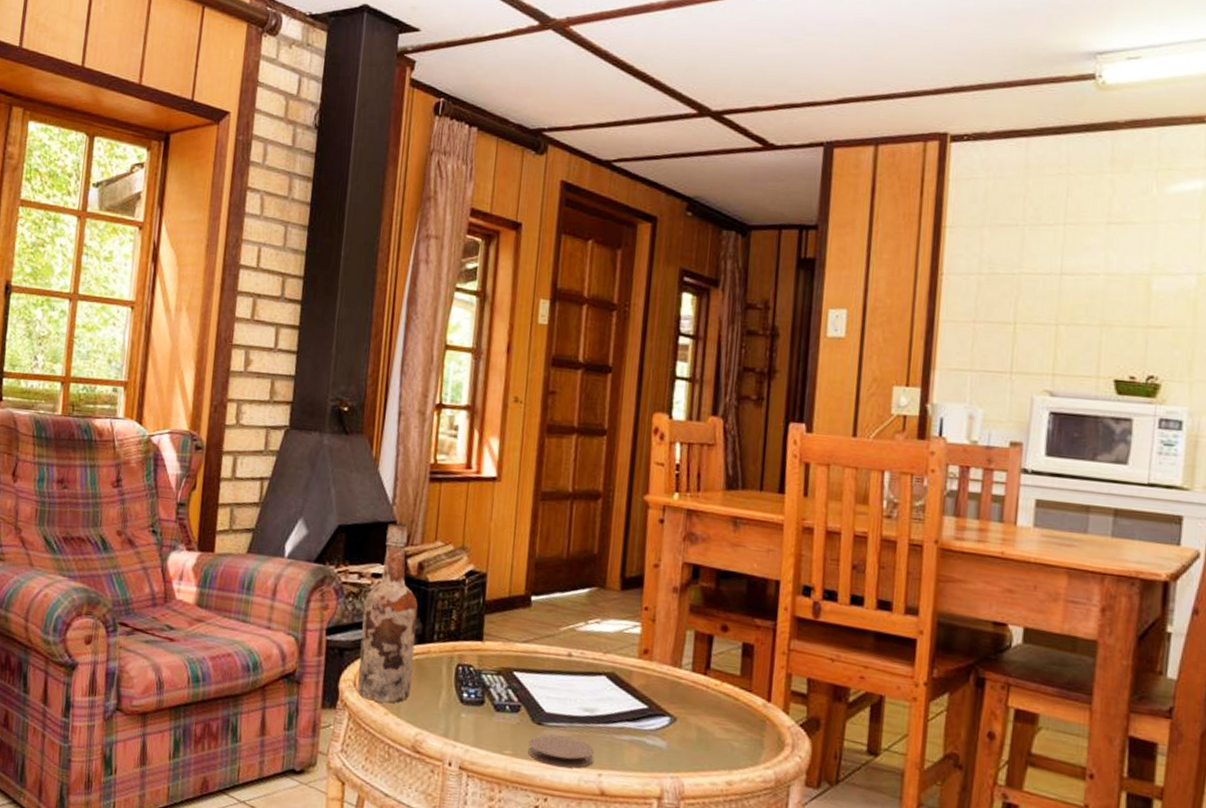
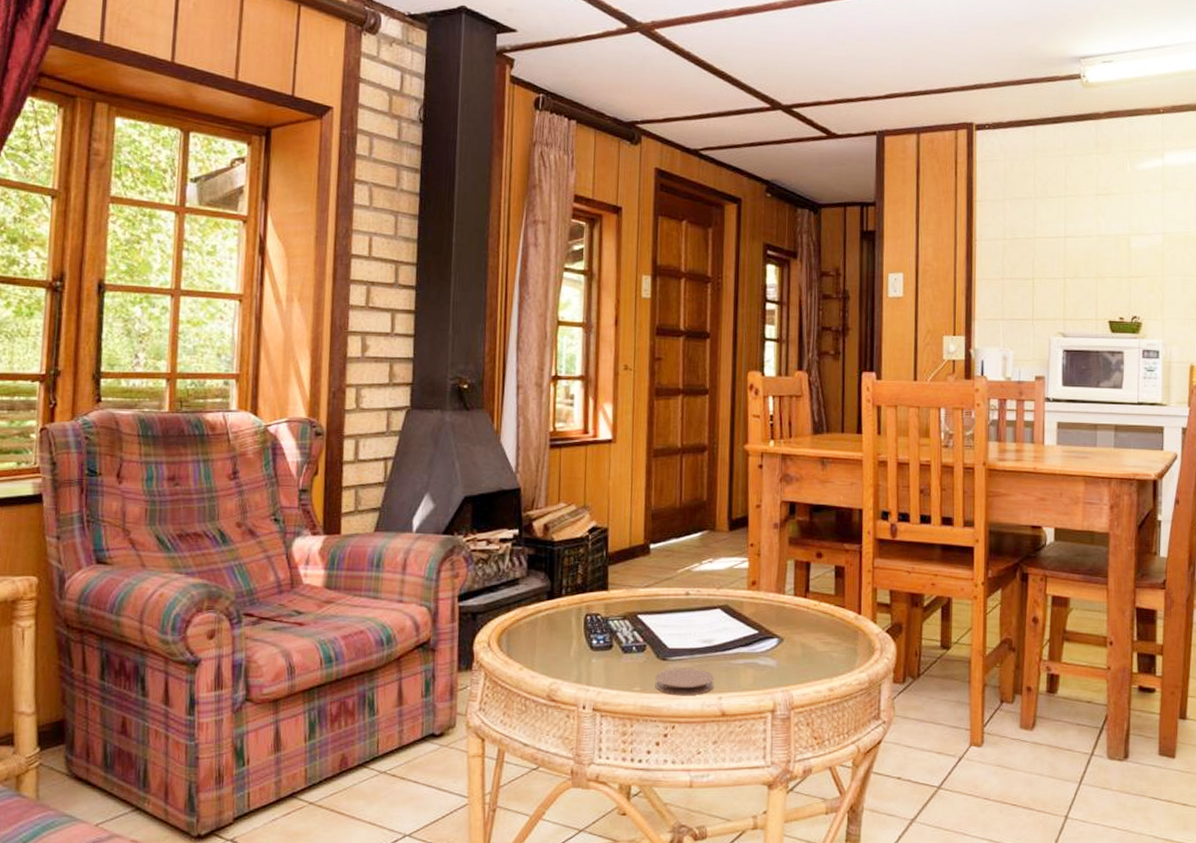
wine bottle: present [357,523,418,703] -> none [492,490,546,659]

